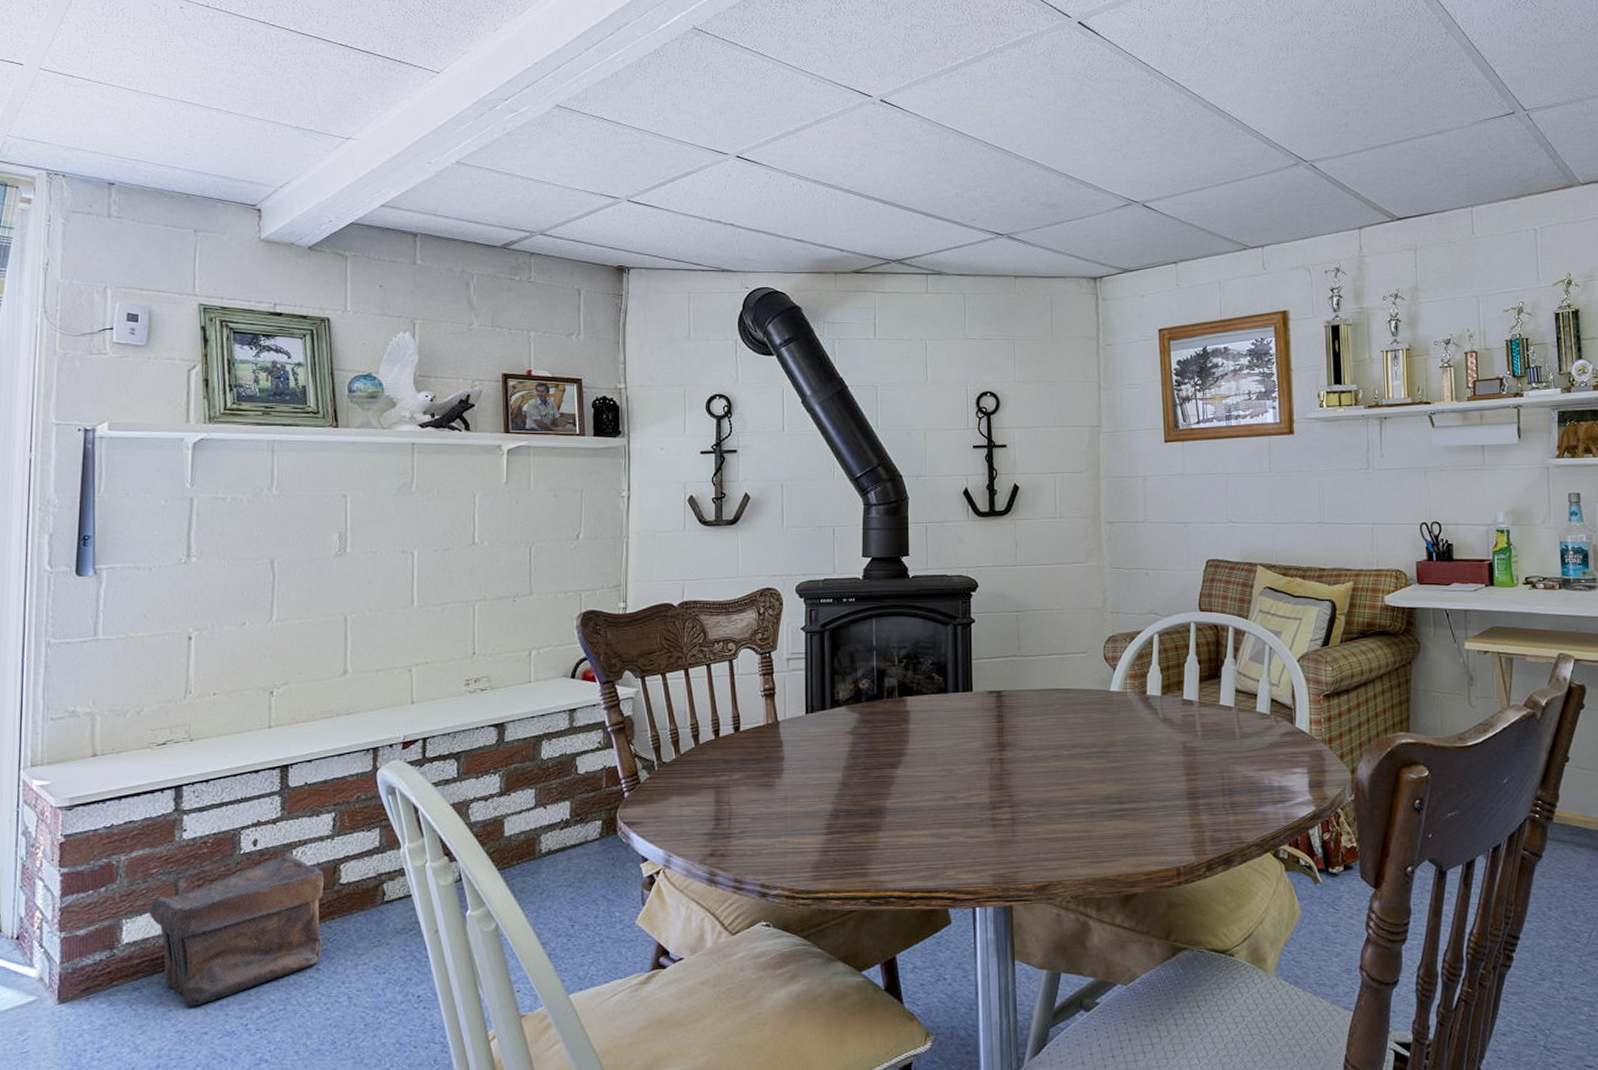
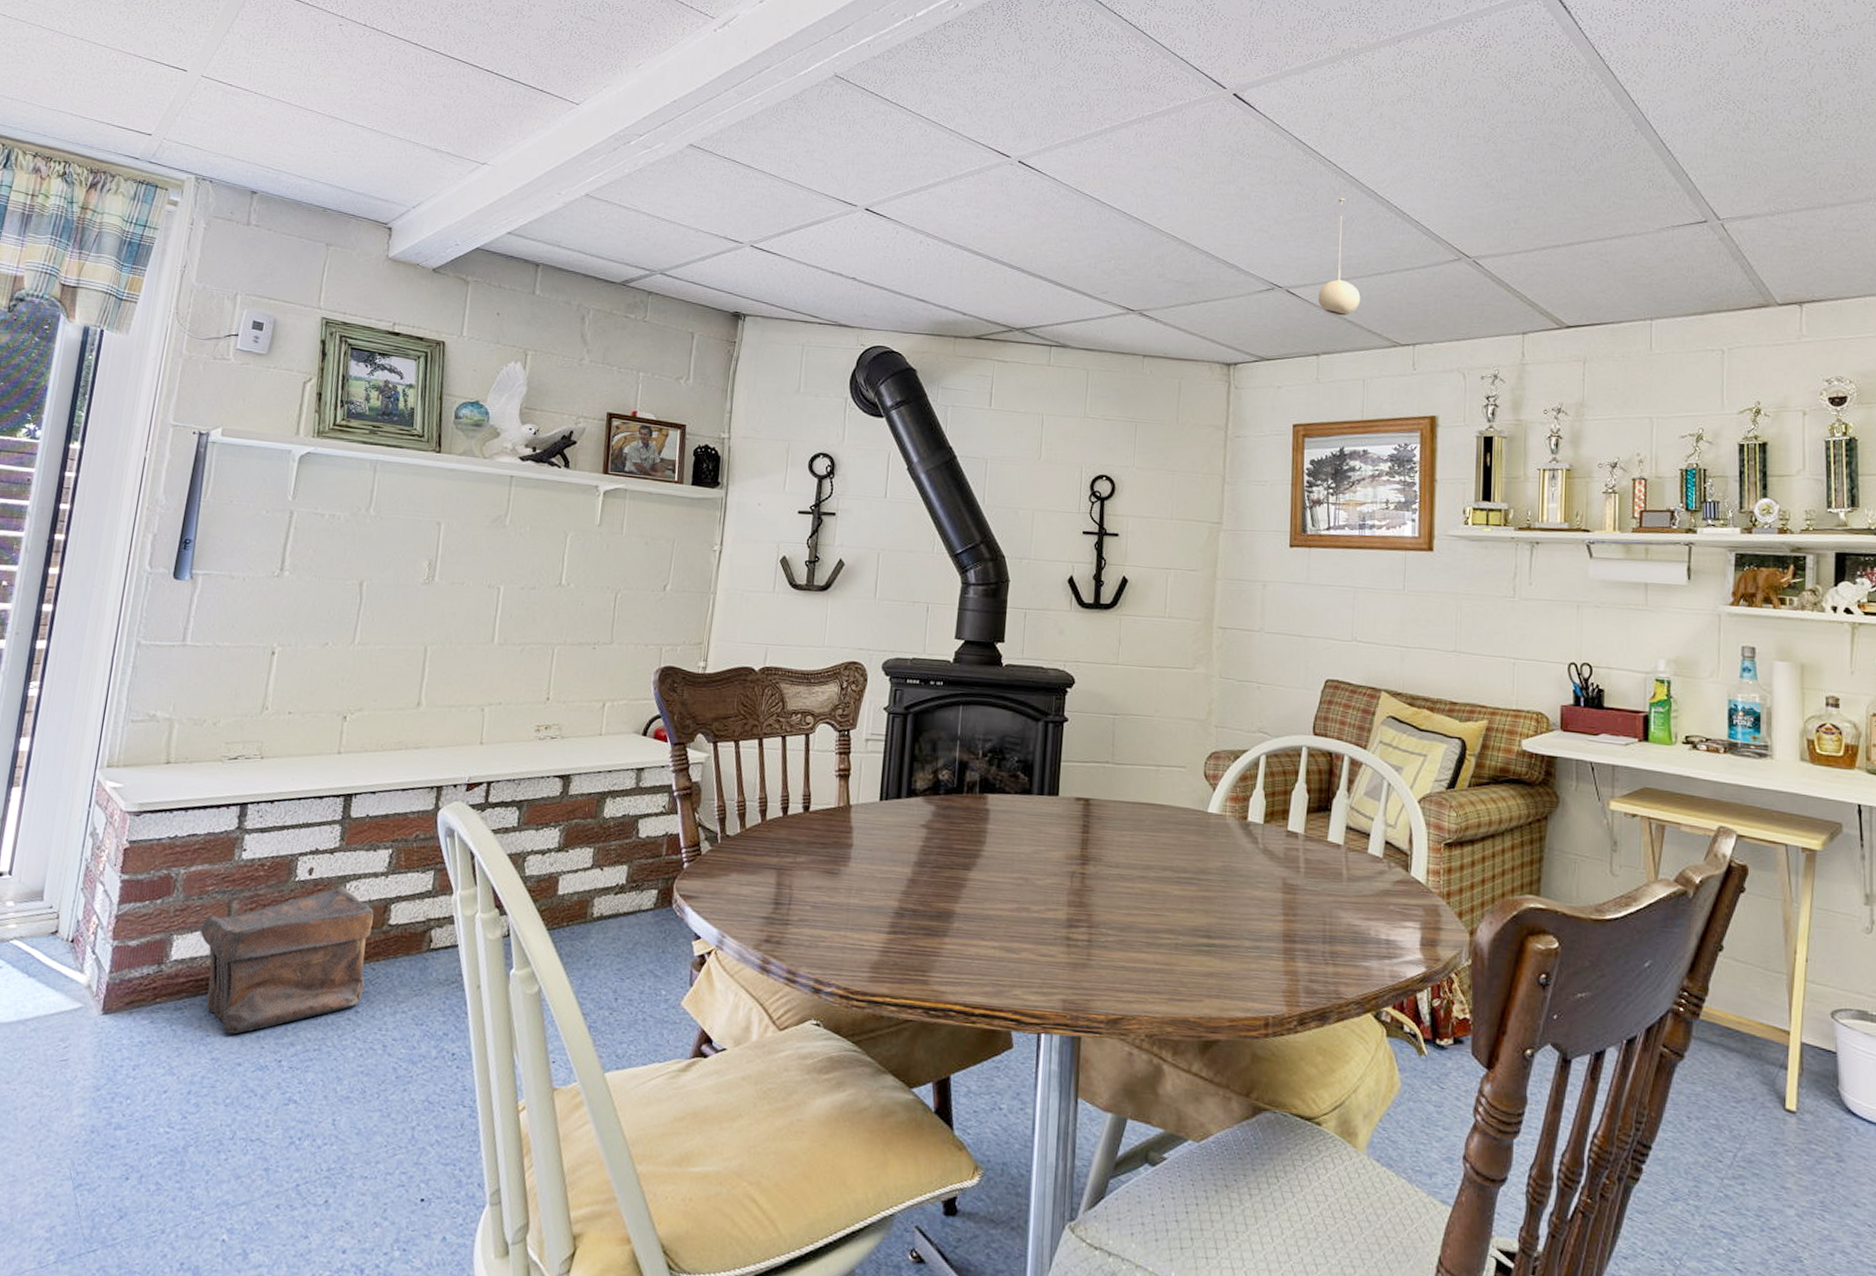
pendant light: none [1171,115,1211,225] -> present [1317,198,1361,316]

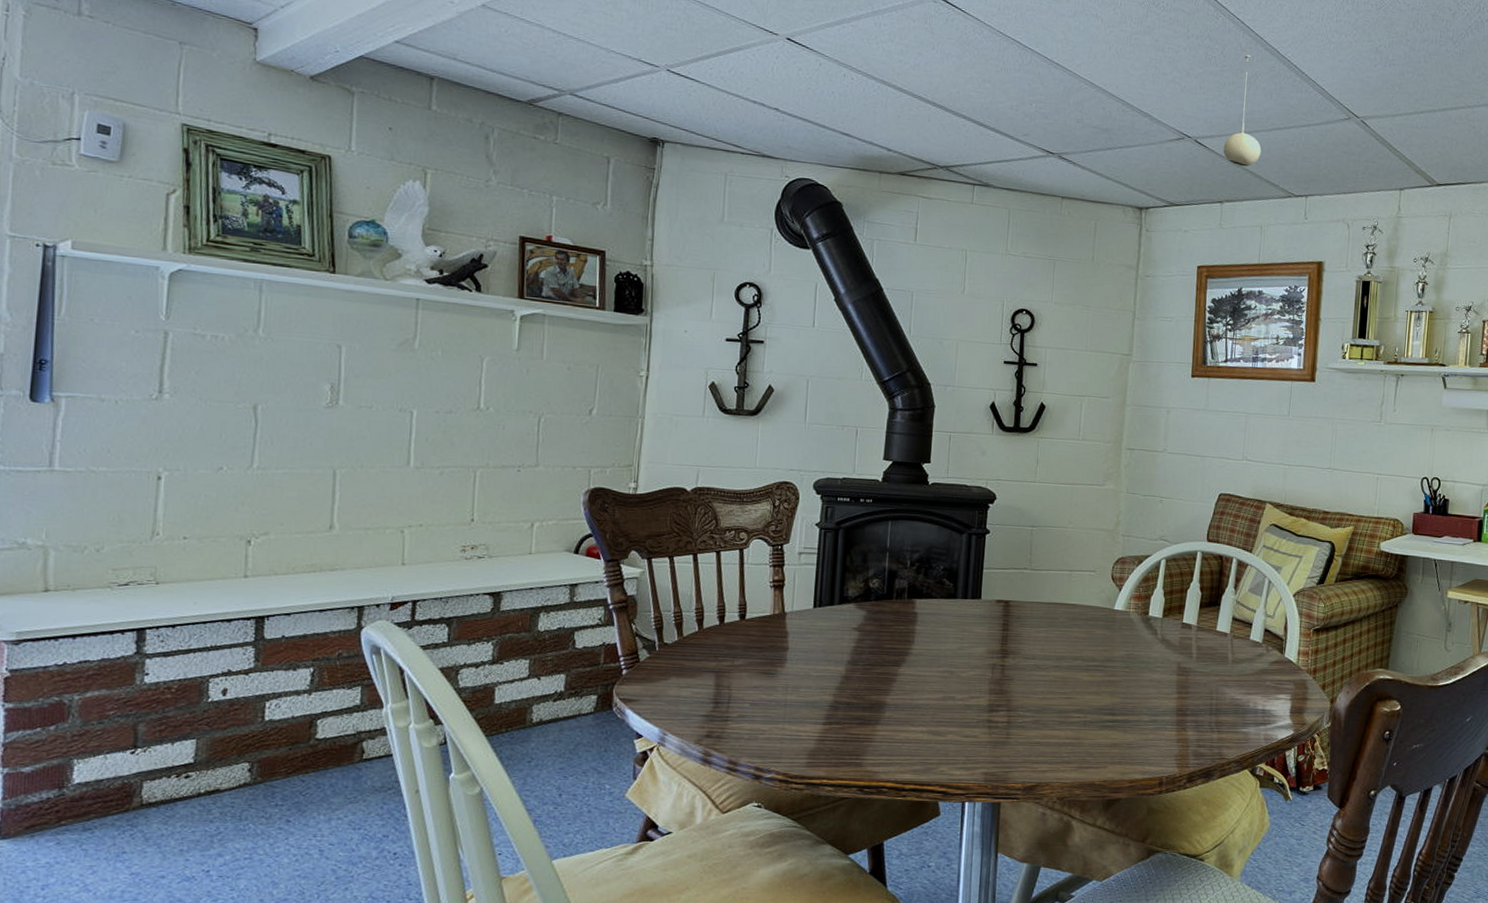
pouch: present [200,885,375,1034] -> none [104,704,300,850]

